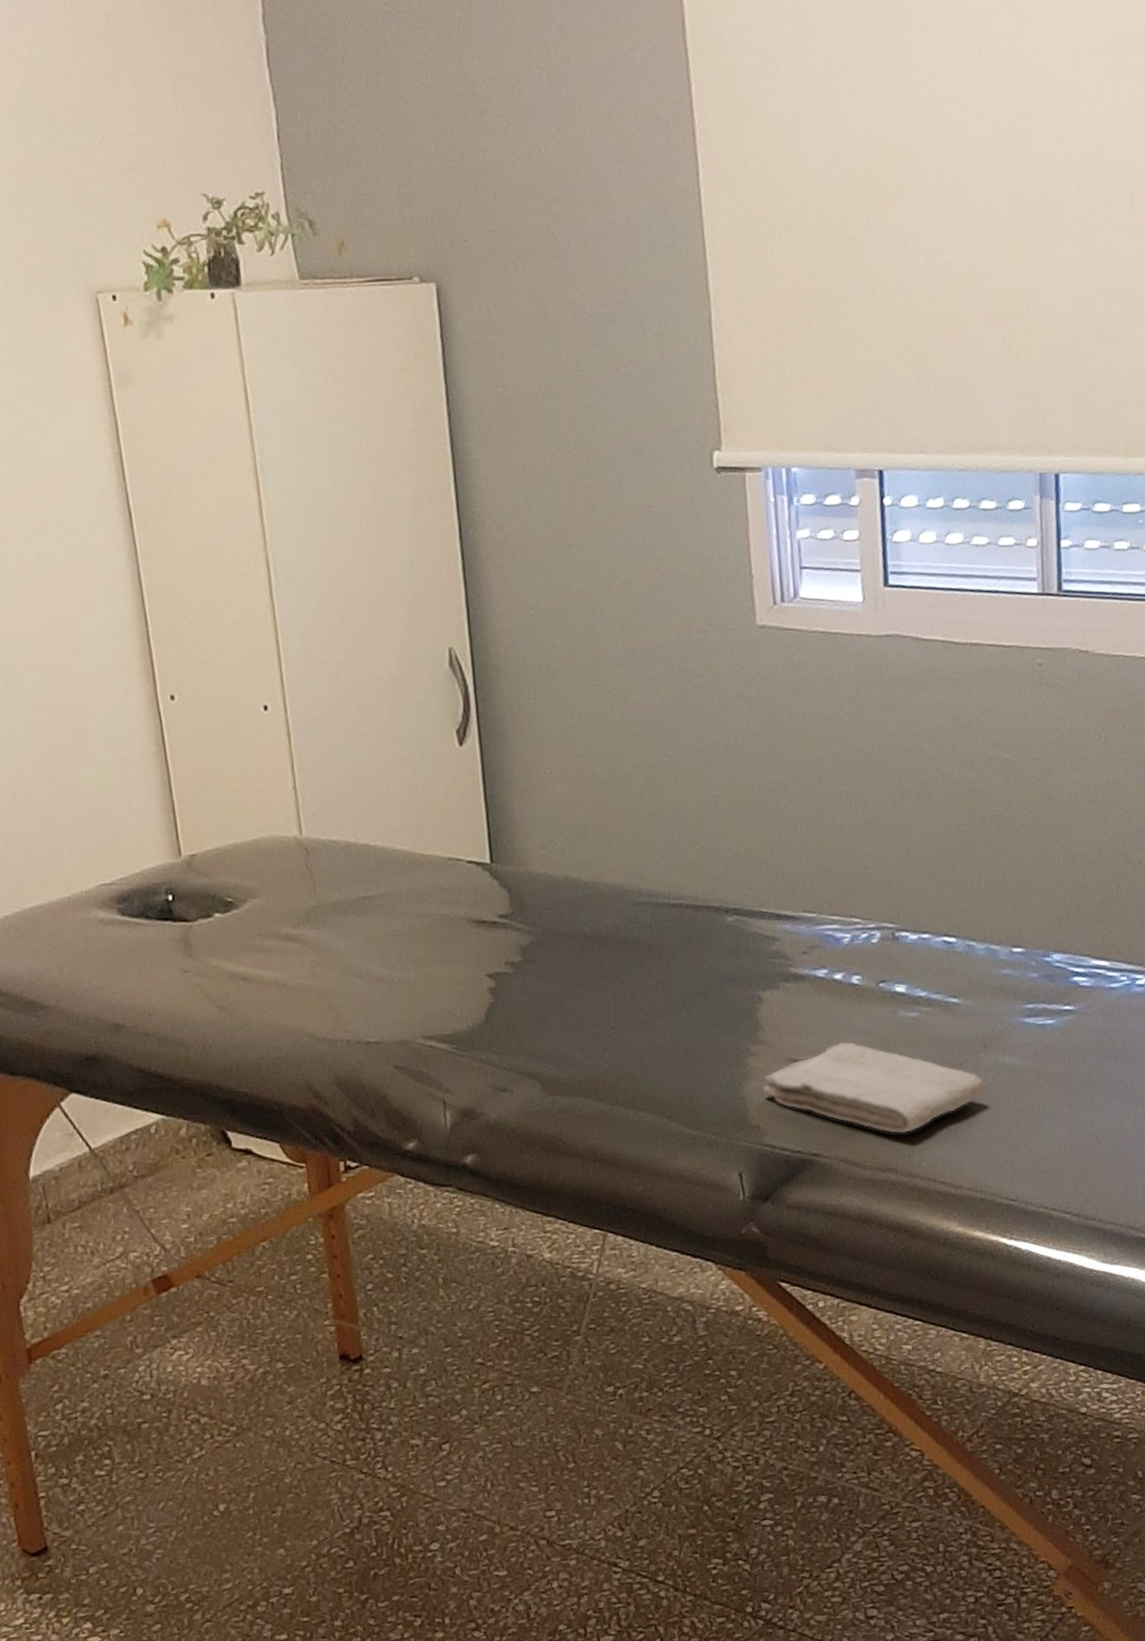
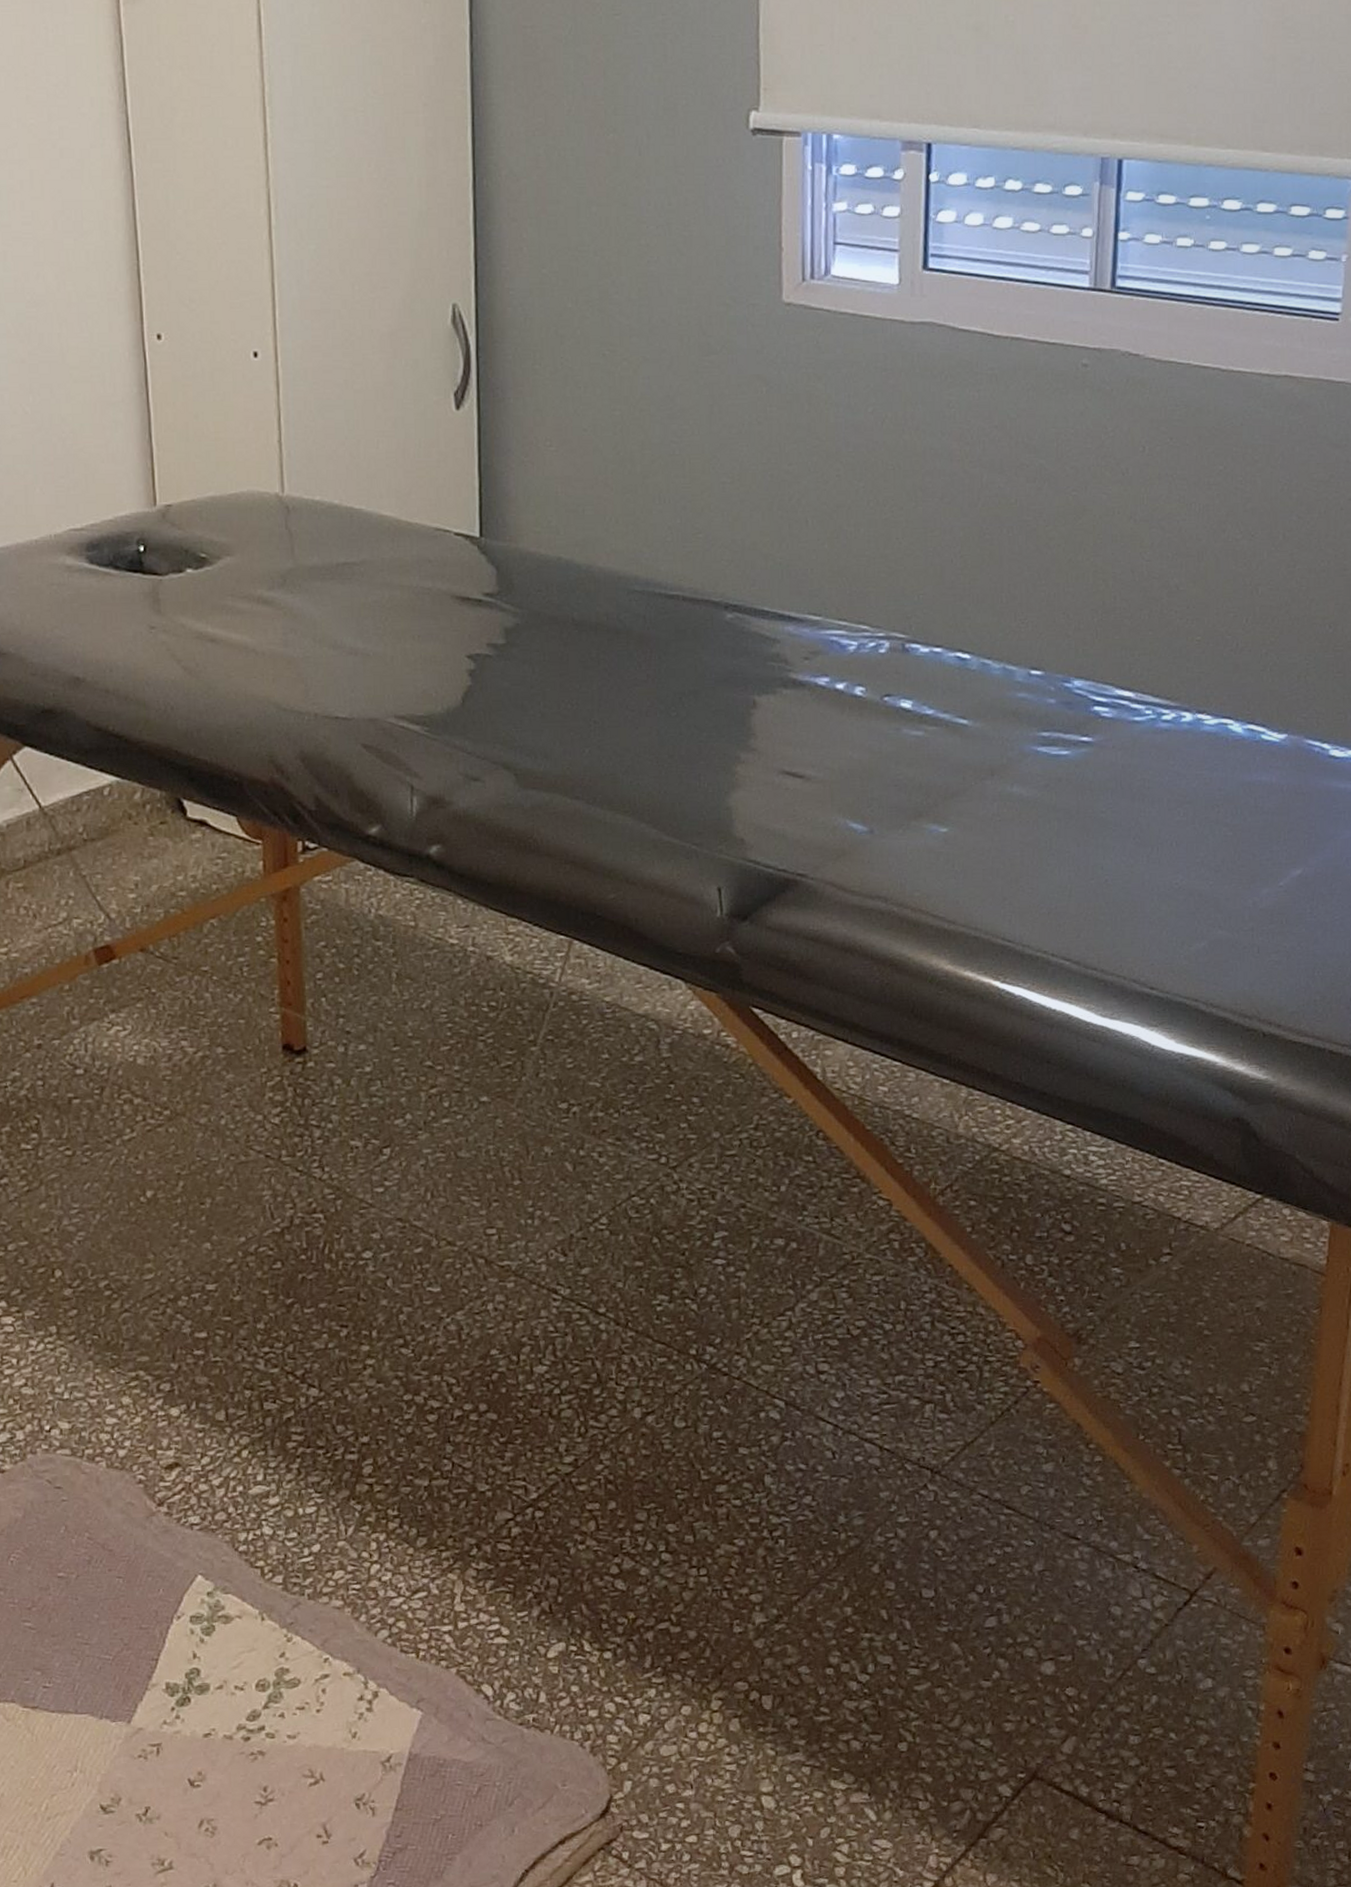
washcloth: present [762,1042,985,1134] -> none [750,757,989,860]

